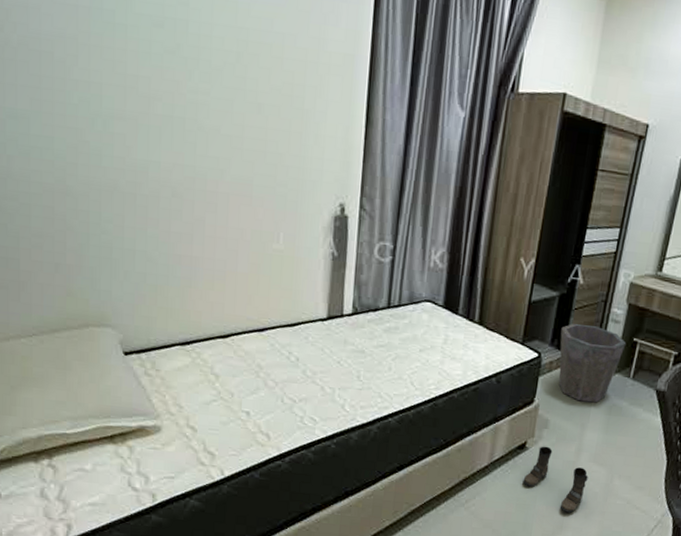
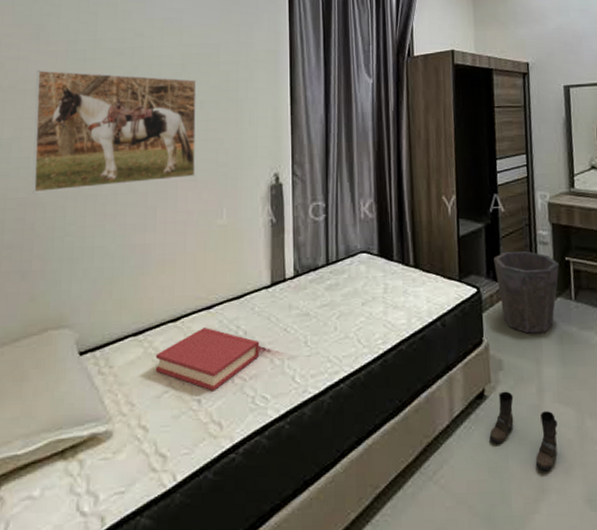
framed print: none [52,27,254,192] -> present [32,69,197,193]
hardback book: none [203,348,312,407] -> present [155,328,260,392]

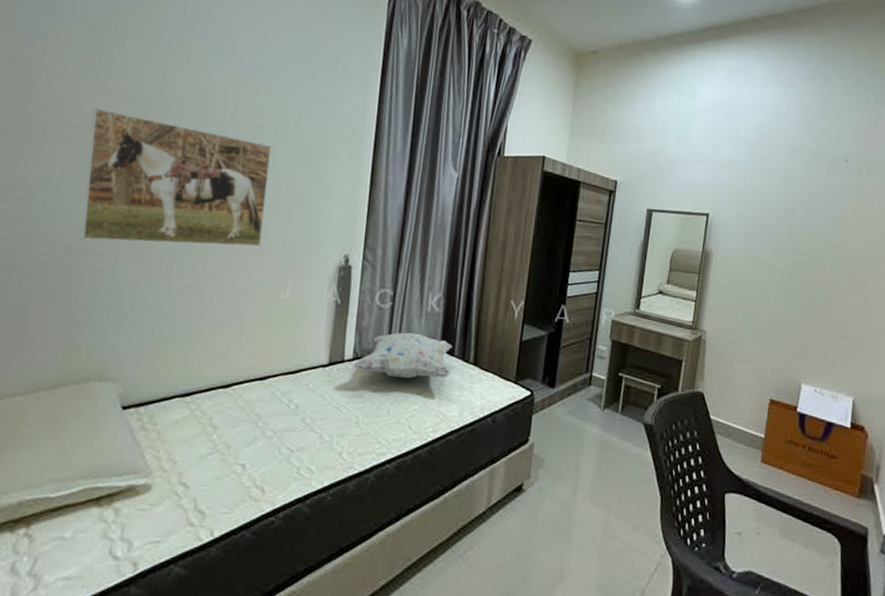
hardback book: present [155,328,260,392] -> none [201,397,311,458]
decorative pillow: none [295,242,393,290] -> present [353,332,453,378]
boots: present [489,391,558,470] -> none [521,487,586,559]
waste bin: present [493,251,560,334] -> none [550,361,613,440]

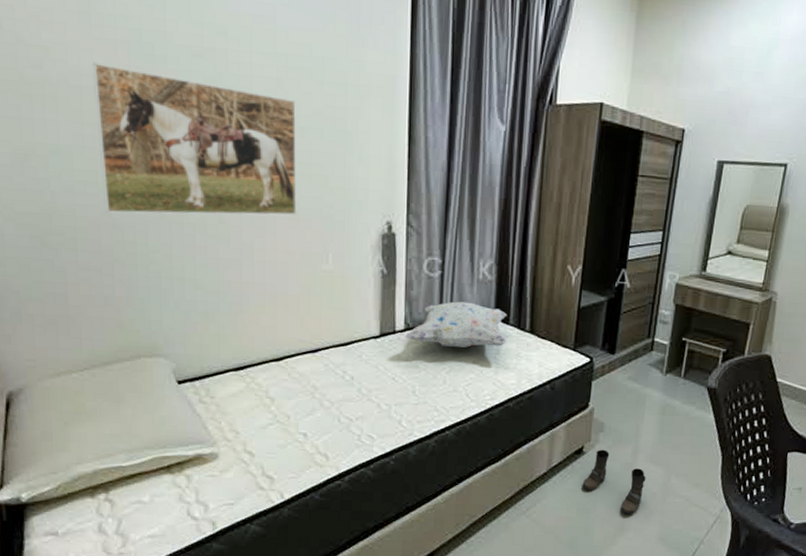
boots: none [521,487,586,559] -> present [582,449,646,514]

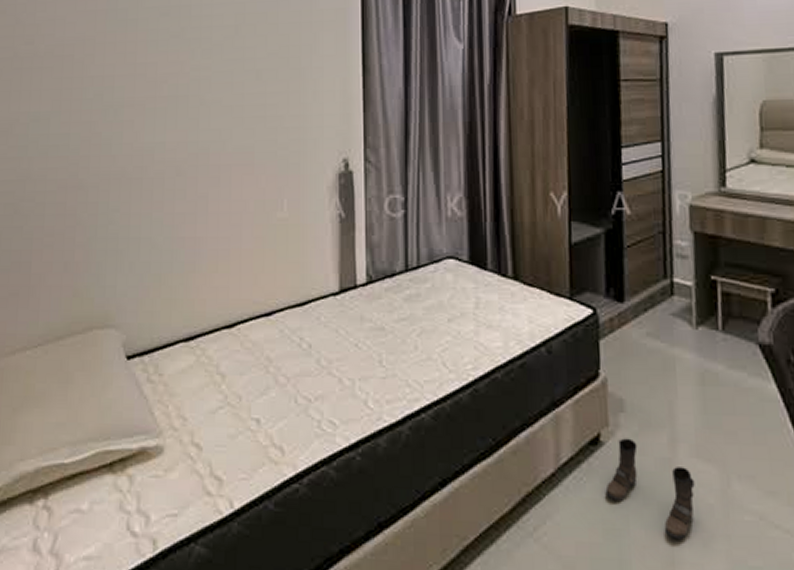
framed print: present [92,62,297,216] -> none [73,32,252,174]
decorative pillow: present [405,301,507,348] -> none [368,245,487,302]

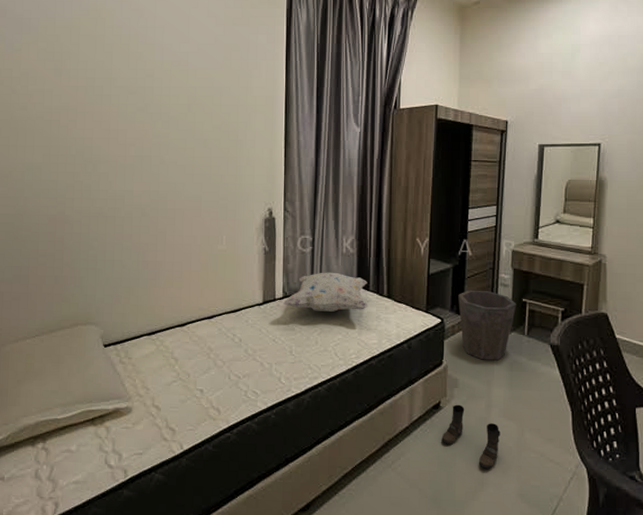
decorative pillow: none [368,245,487,302] -> present [283,272,368,312]
waste bin: none [615,266,703,370] -> present [458,291,517,361]

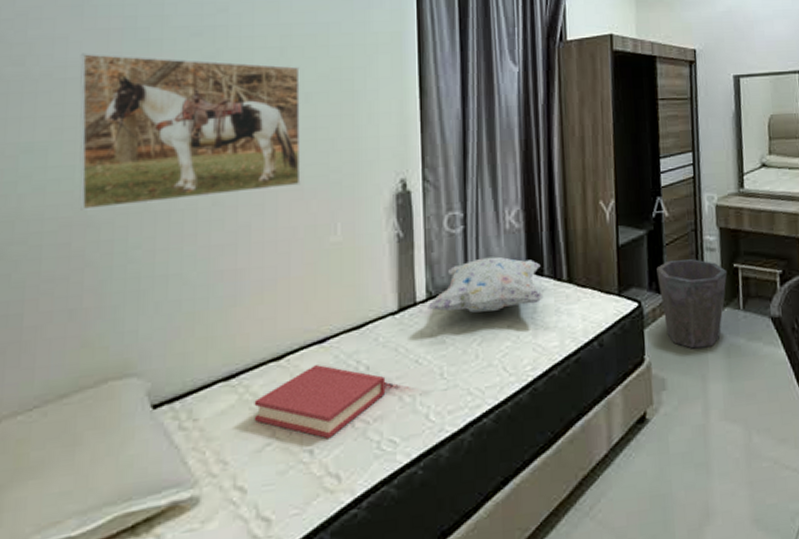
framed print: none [60,103,201,212] -> present [79,52,301,211]
hardback book: none [166,333,252,384] -> present [254,365,386,439]
boots: present [441,404,501,469] -> none [651,412,724,494]

